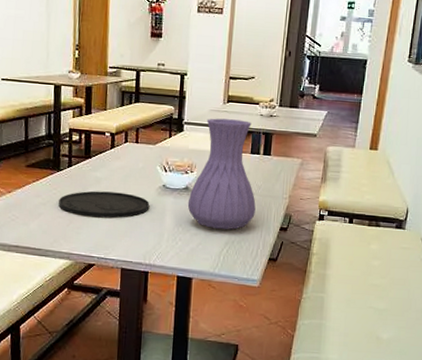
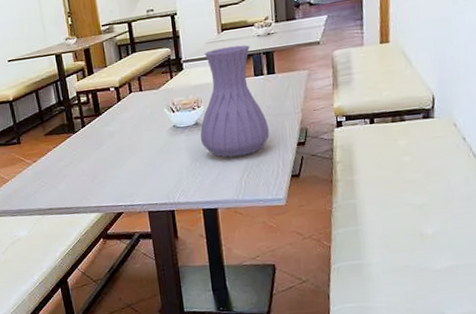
plate: present [59,191,150,218] -> none [79,140,165,170]

